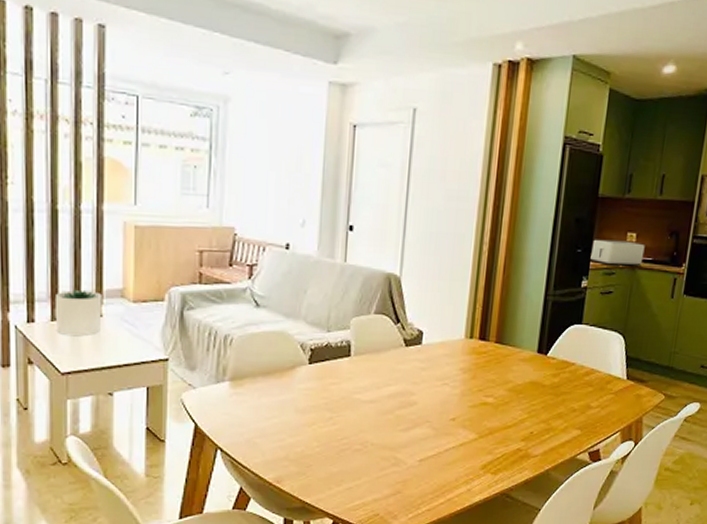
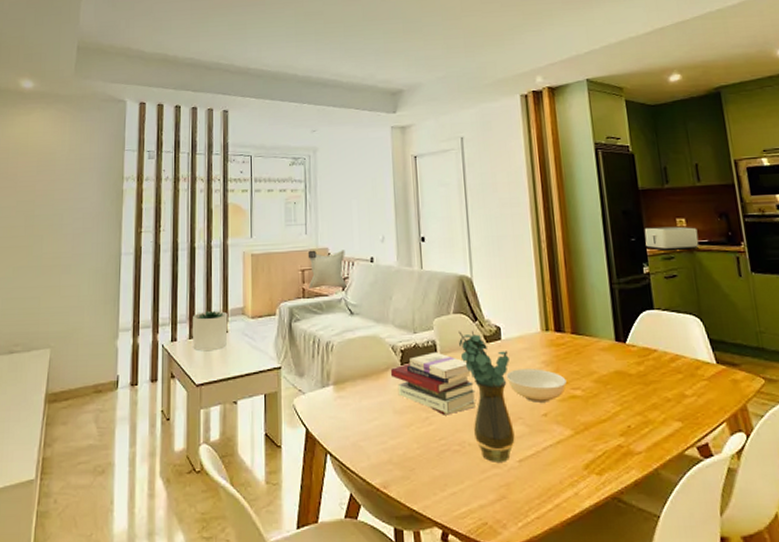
cushion: none [207,228,256,276] -> present [307,250,347,289]
books: none [296,352,386,416] -> present [390,351,476,415]
vase: none [376,332,427,461] -> present [458,330,515,462]
bowl: none [421,375,481,408] -> present [506,369,567,403]

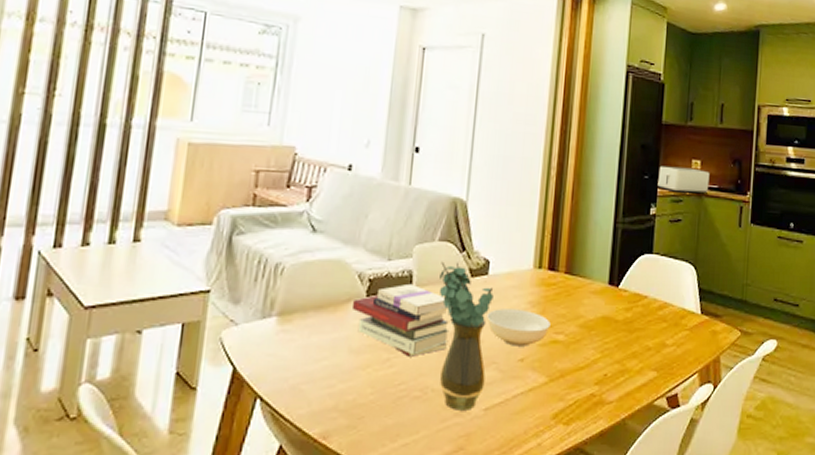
planter: present [192,310,228,352] -> none [86,210,144,265]
cushion: present [307,250,347,289] -> none [262,146,317,198]

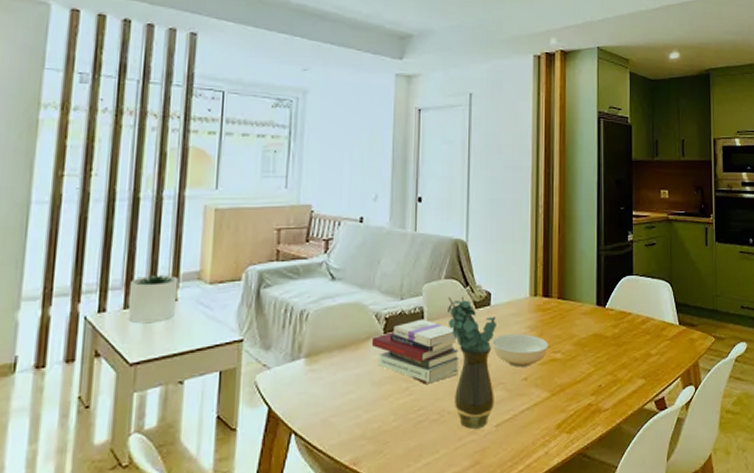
planter: none [86,210,144,265] -> present [127,274,179,324]
toaster: present [658,165,710,194] -> none [632,197,677,219]

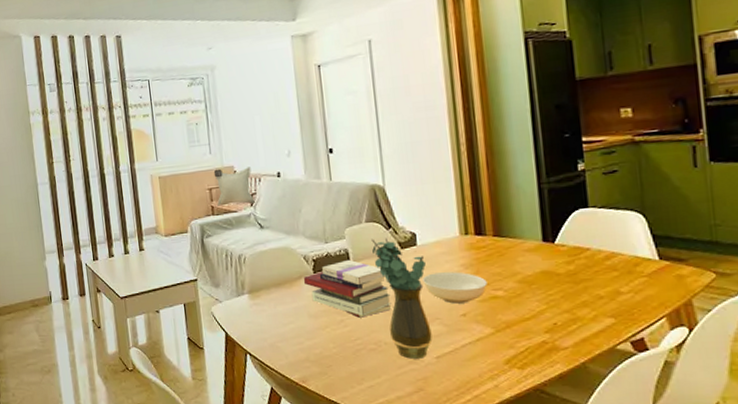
planter: present [127,274,179,324] -> none [110,231,144,268]
cushion: none [284,206,331,251] -> present [213,167,255,206]

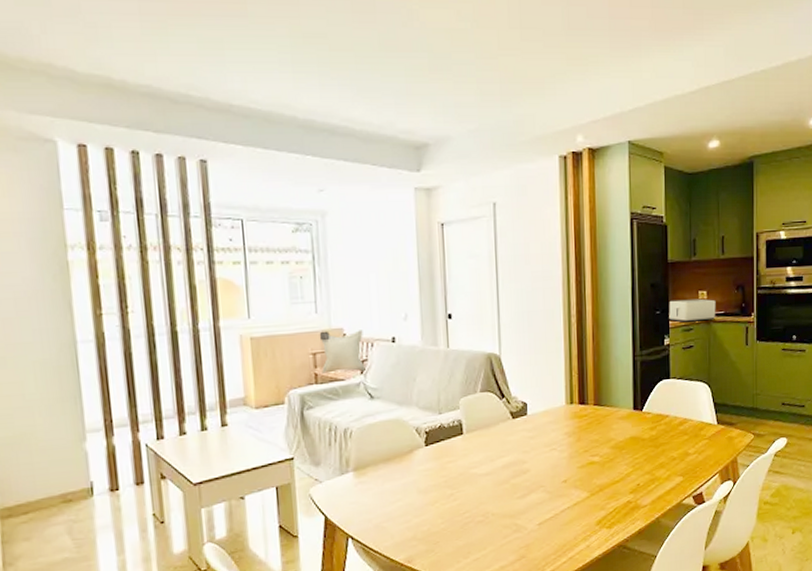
books: present [303,259,392,318] -> none [414,430,501,490]
vase: present [371,238,433,359] -> none [485,408,536,528]
bowl: present [422,272,487,304] -> none [530,440,586,471]
toaster: none [580,117,647,145] -> present [669,298,716,323]

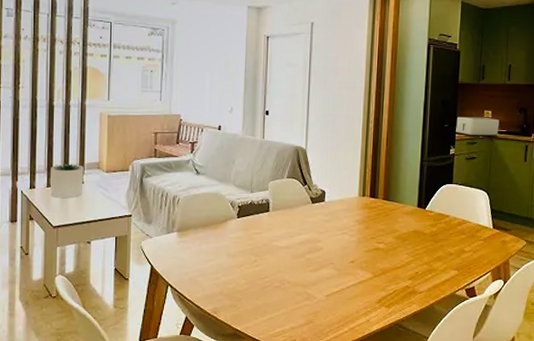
planter: none [181,403,228,449] -> present [49,163,84,199]
cushion: present [319,330,366,374] -> none [160,115,196,151]

